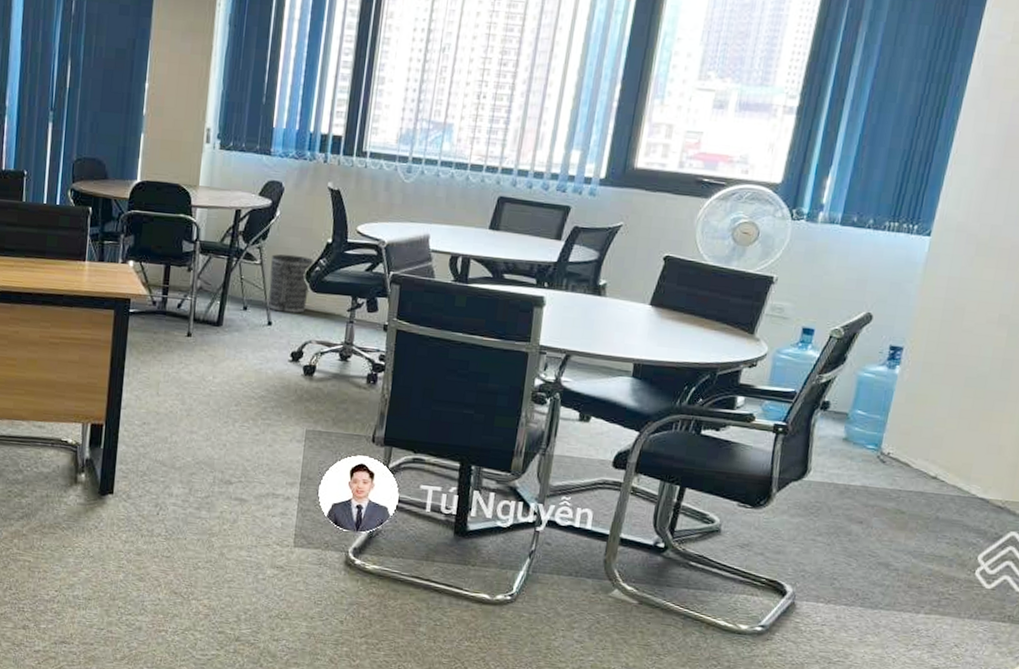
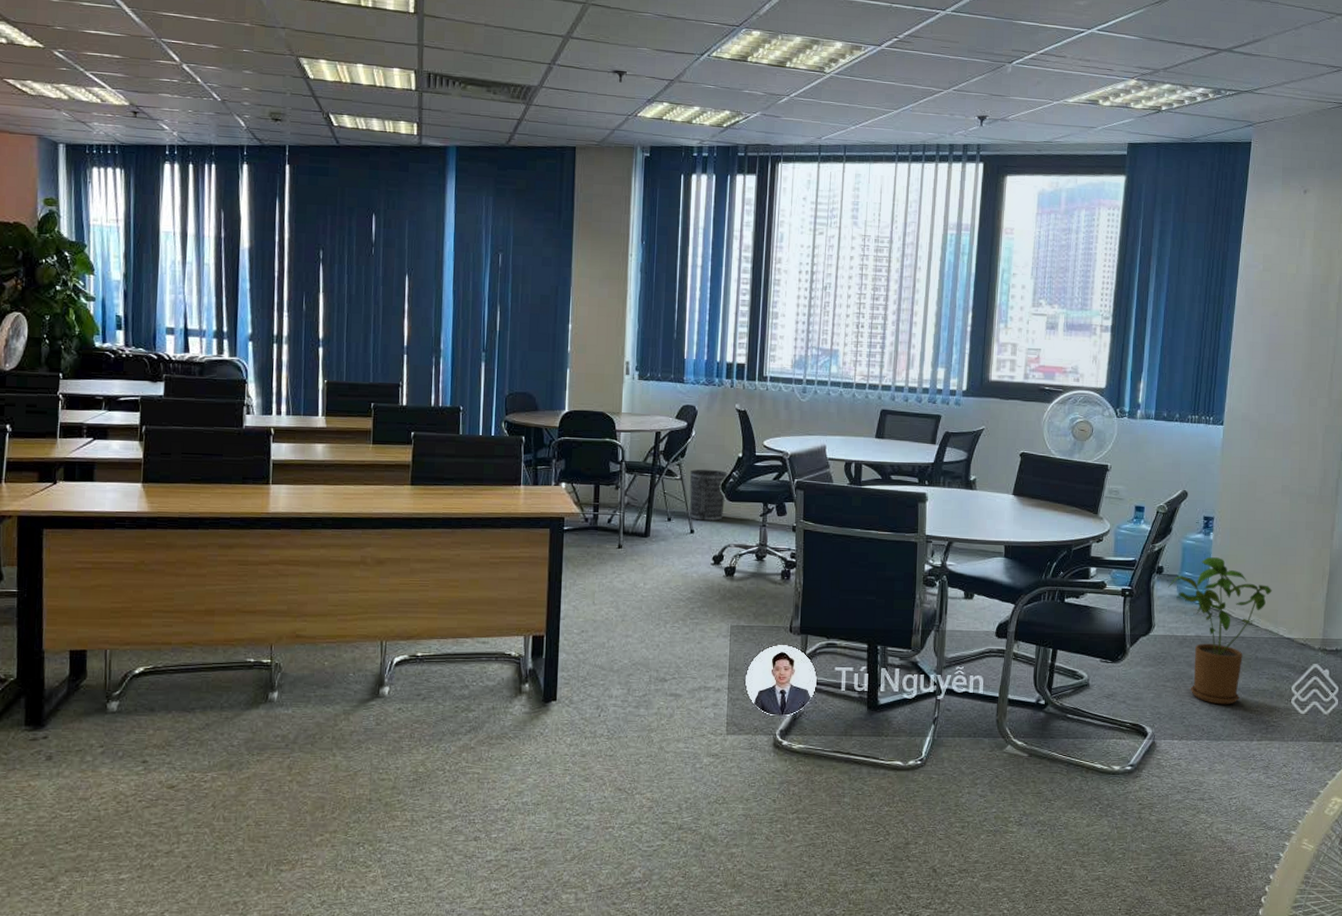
house plant: none [832,395,969,570] -> present [1167,557,1272,705]

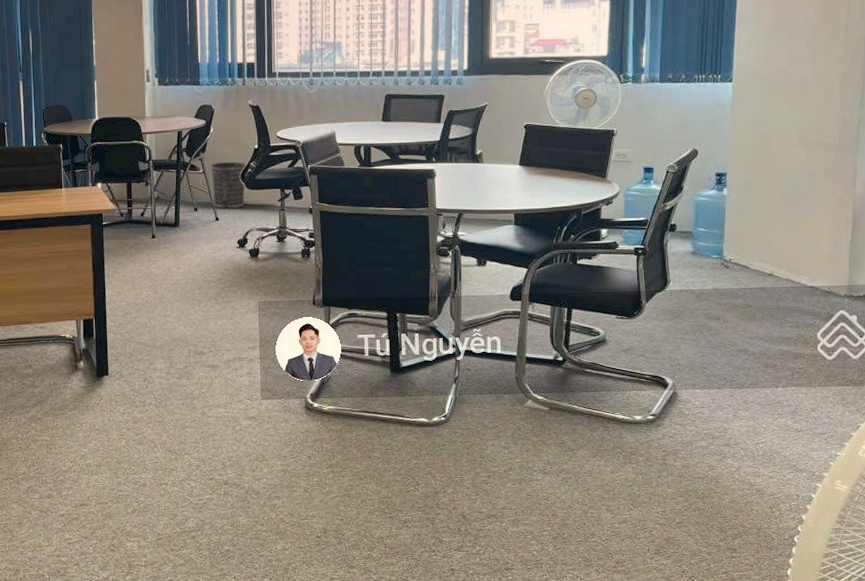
house plant: present [1167,557,1272,705] -> none [681,212,792,354]

